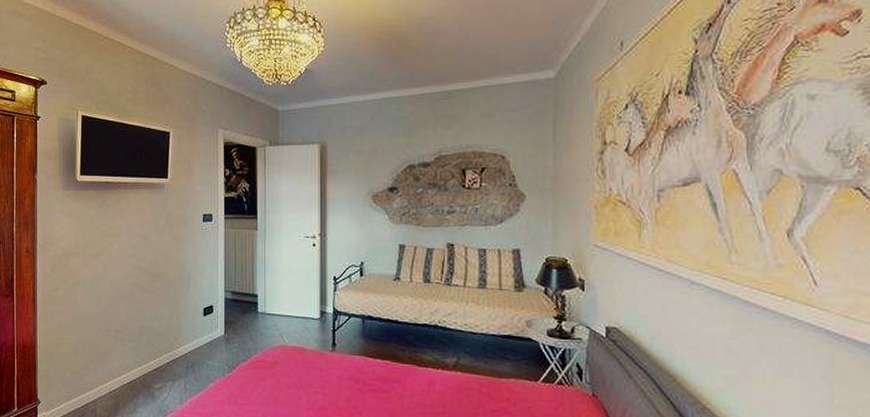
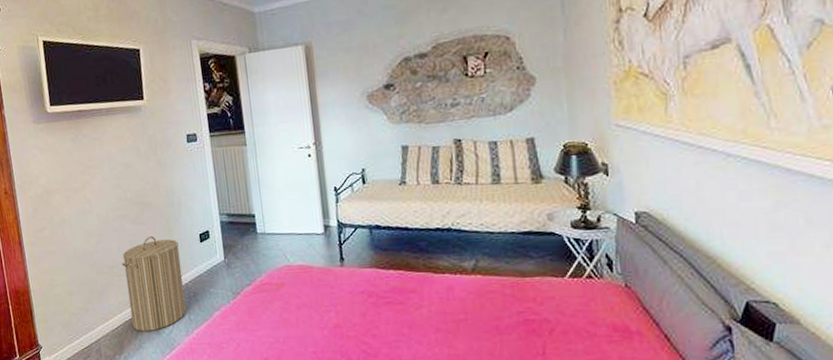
laundry hamper: none [127,306,183,396] -> present [121,236,186,331]

